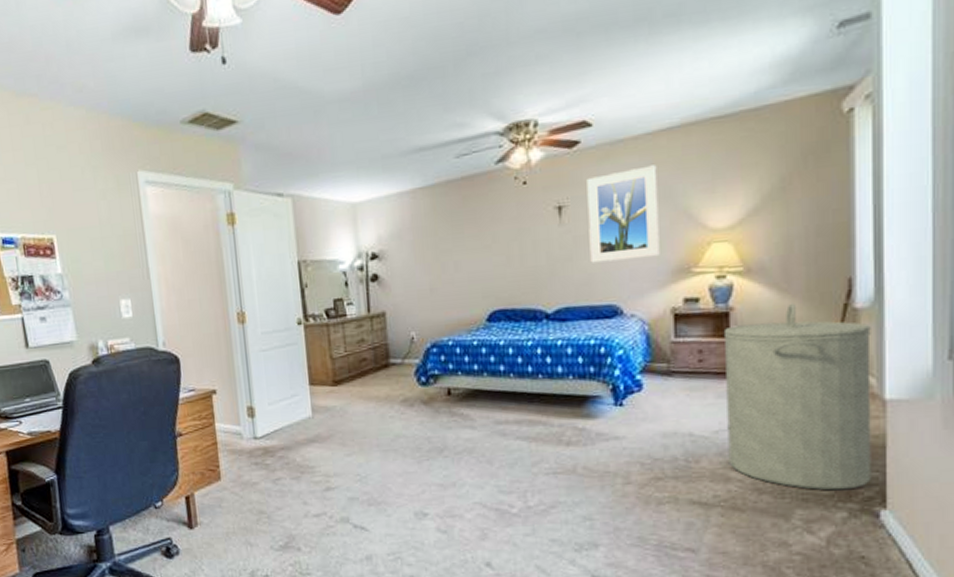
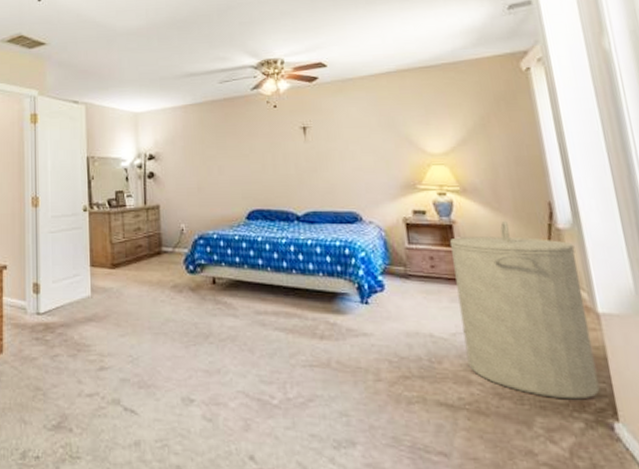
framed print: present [586,165,660,263] -> none [325,100,389,175]

